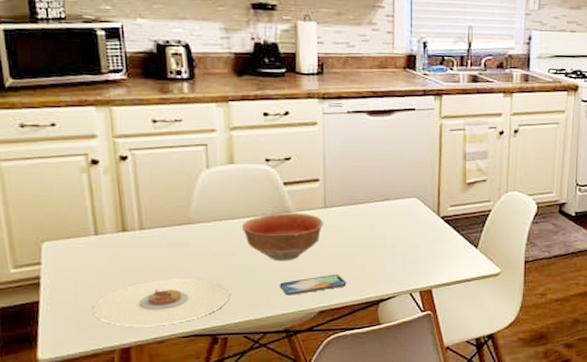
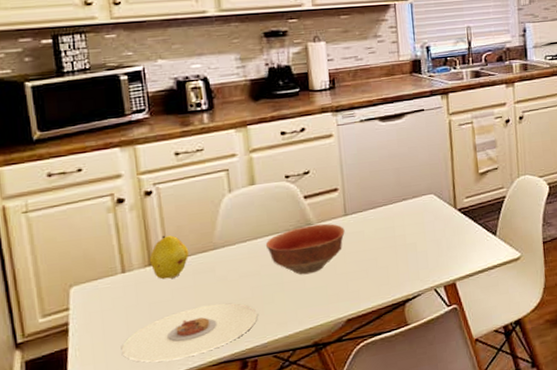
fruit: none [122,203,164,247] -> present [149,235,189,280]
smartphone: present [279,274,347,296] -> none [305,279,372,308]

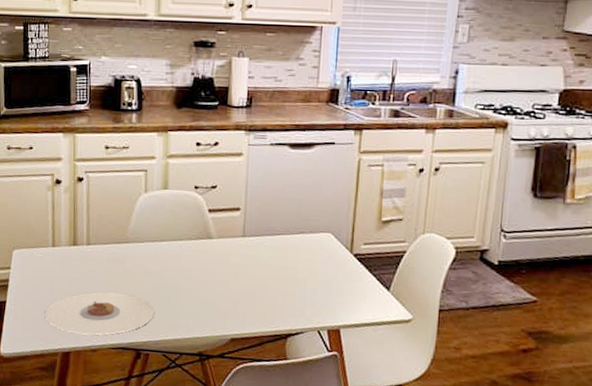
fruit: present [149,235,189,280] -> none [74,220,106,261]
bowl: present [265,223,345,275] -> none [169,238,241,286]

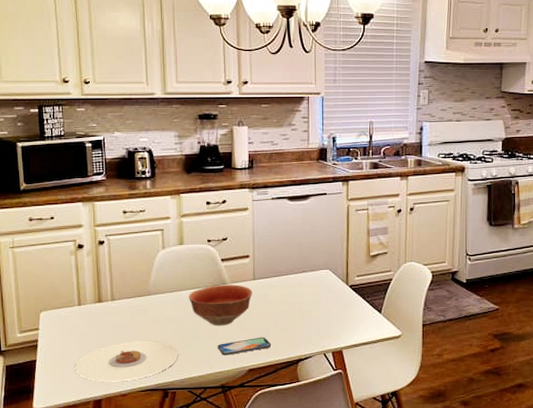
bowl: none [169,238,241,286] -> present [188,284,253,326]
smartphone: none [197,303,259,320] -> present [217,337,272,356]

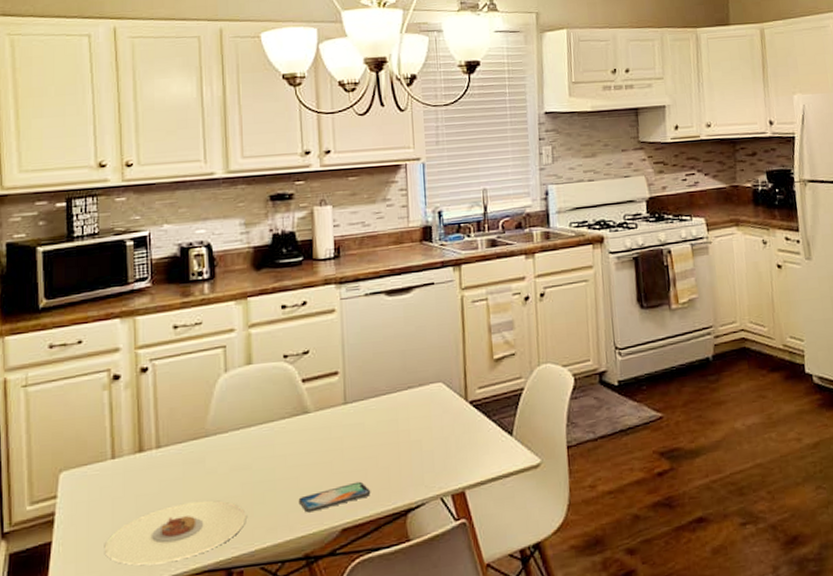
bowl: present [188,284,253,326] -> none [259,412,344,472]

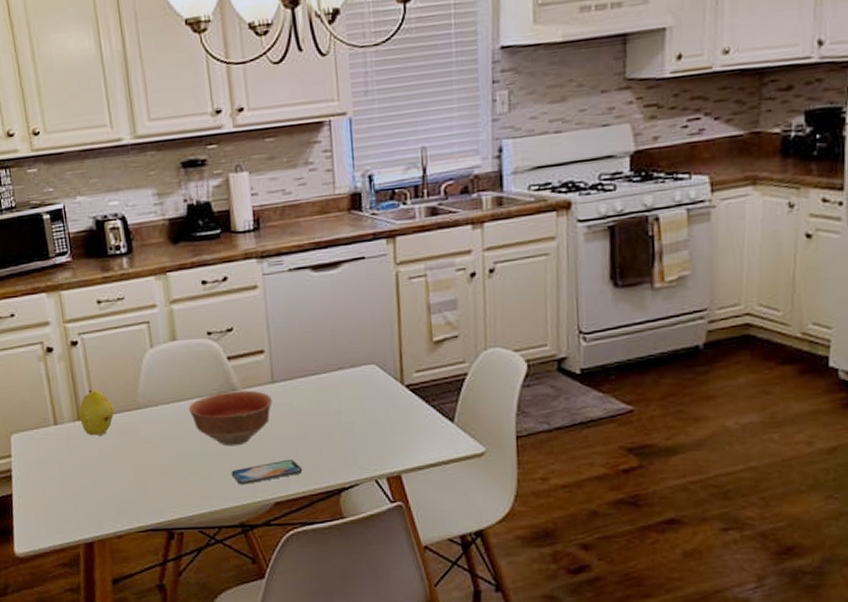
plate: present [105,500,247,565] -> none [58,467,183,521]
fruit: none [139,418,180,469] -> present [77,389,115,436]
bowl: none [259,412,344,472] -> present [188,390,272,447]

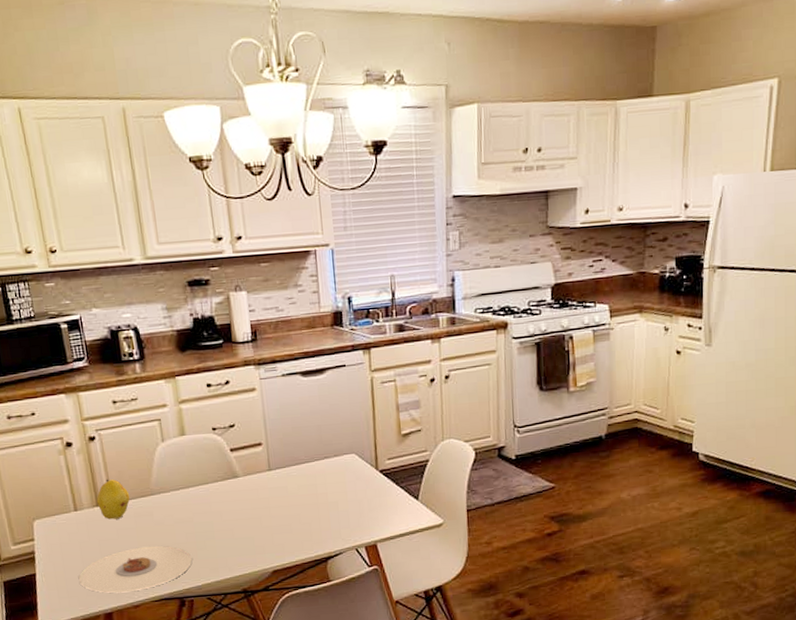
plate: none [58,467,183,521] -> present [79,545,193,593]
bowl: present [188,390,272,447] -> none [196,477,269,525]
smartphone: present [231,459,303,485] -> none [234,534,296,557]

